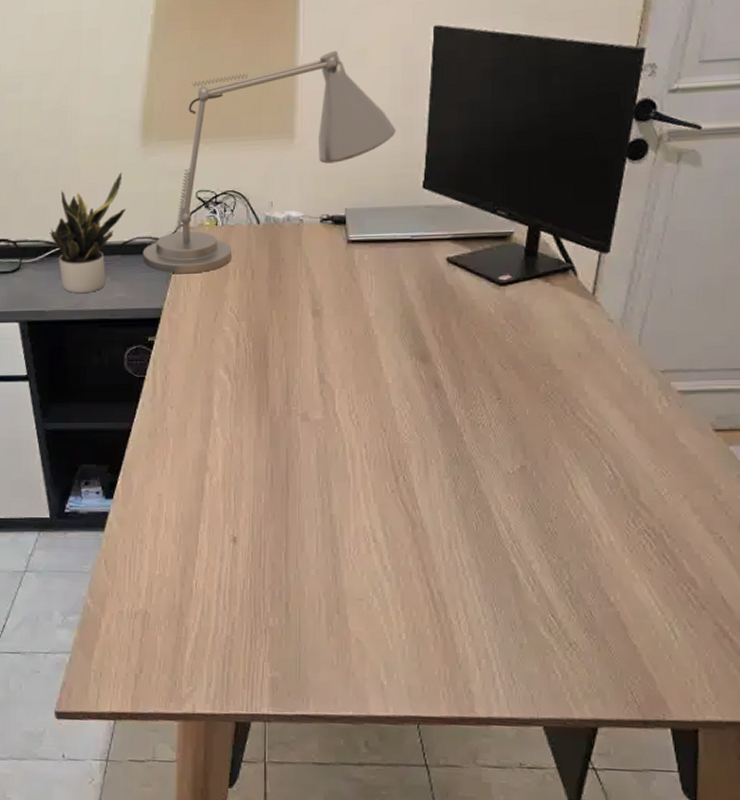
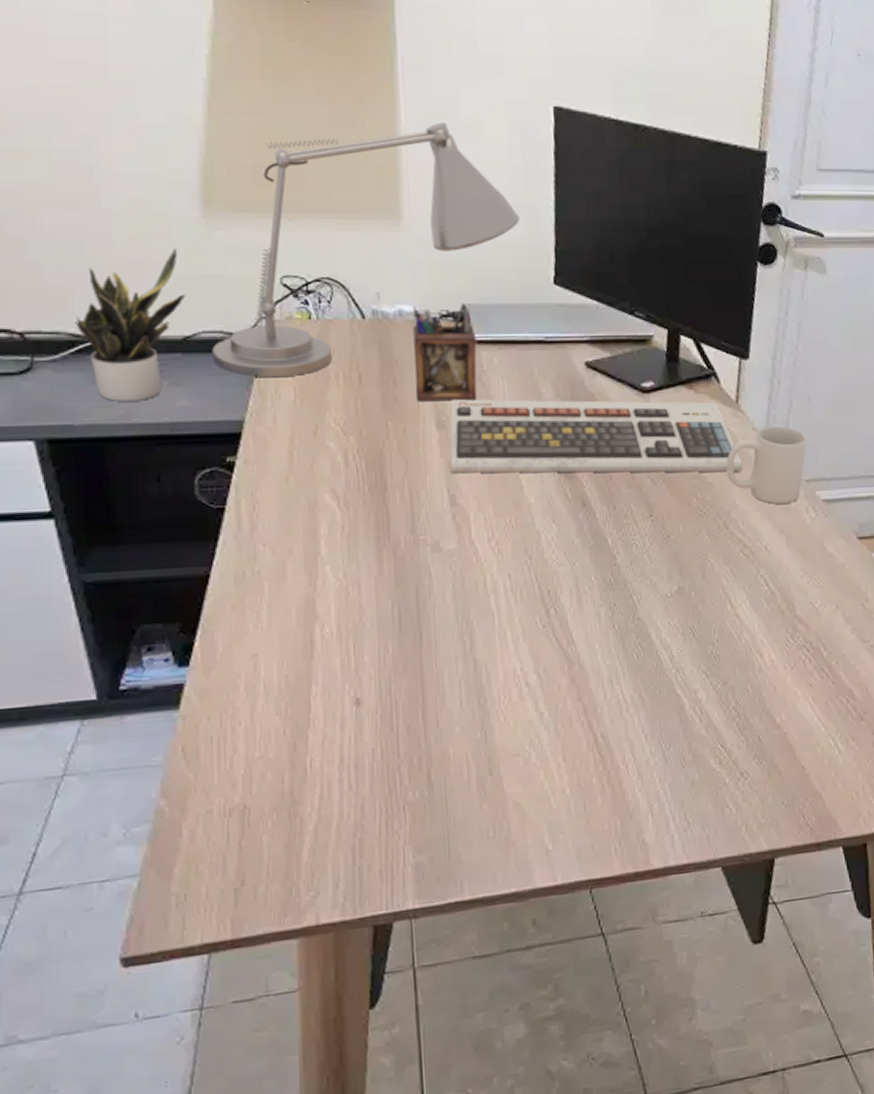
desk organizer: none [296,208,350,293] -> present [413,303,477,402]
computer keyboard: none [322,291,595,361] -> present [450,399,743,474]
mug: none [578,317,665,393] -> present [726,426,807,504]

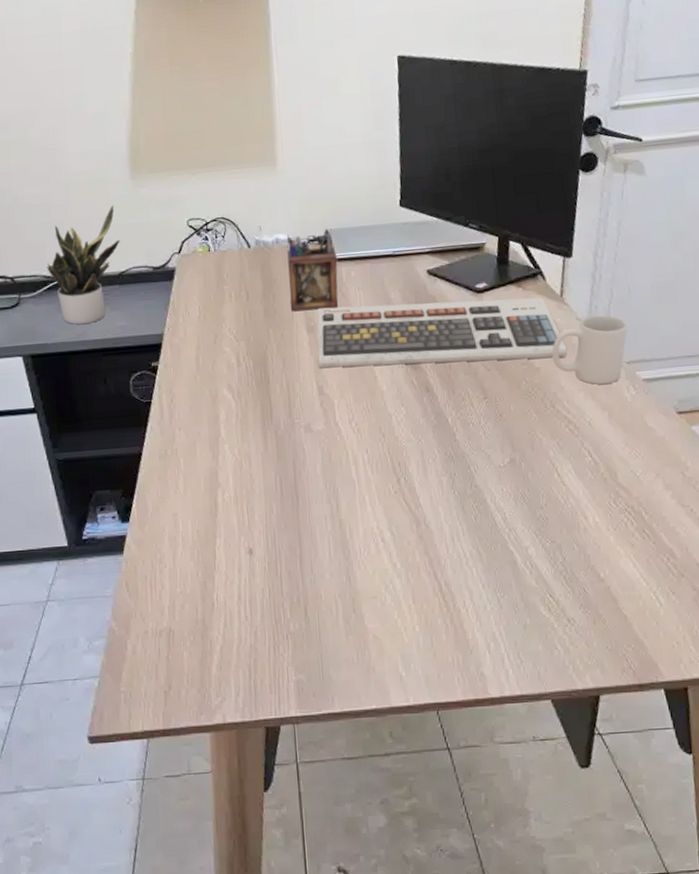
desk lamp: present [212,122,520,378] -> none [139,81,371,300]

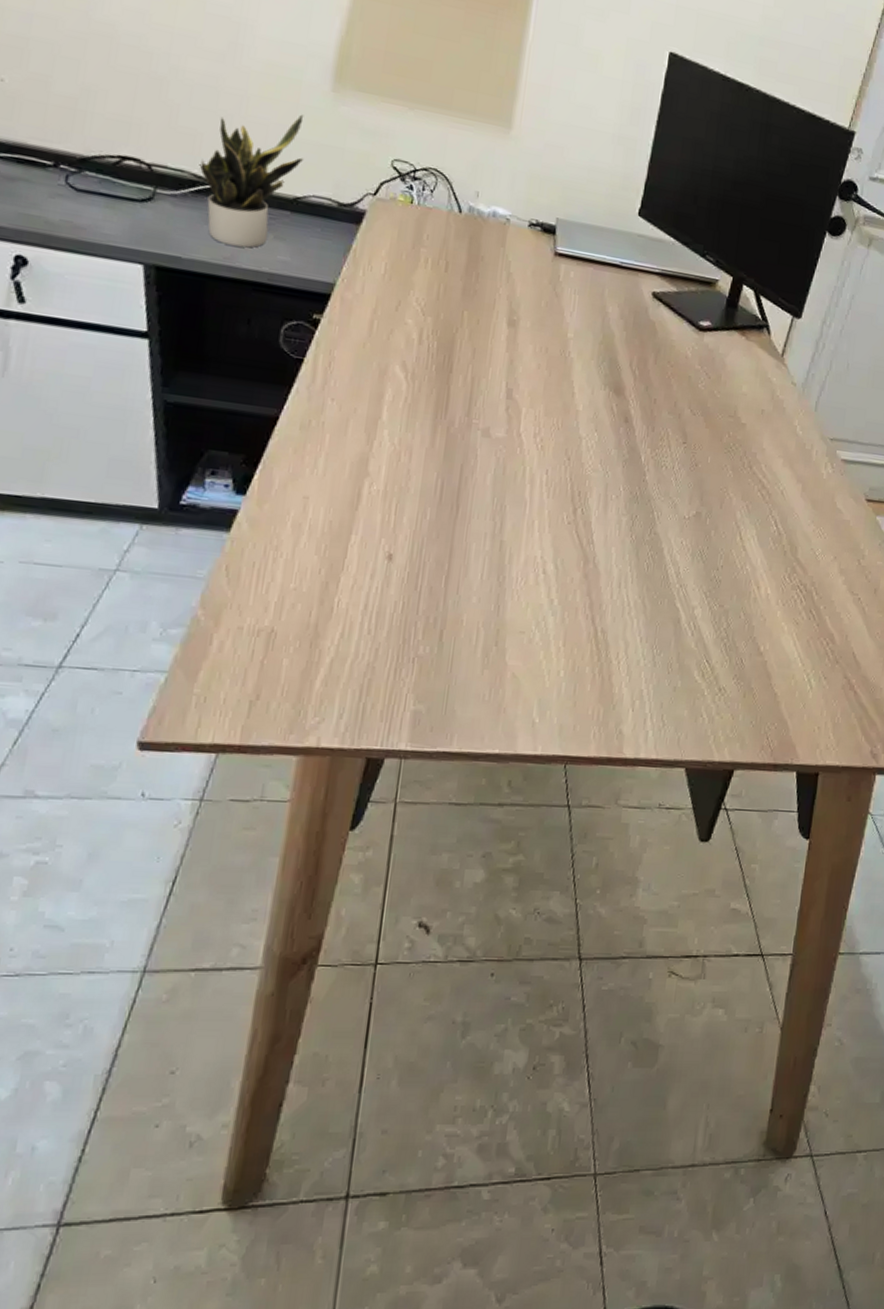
desk organizer: present [287,229,339,311] -> none [494,210,558,307]
computer keyboard: present [317,297,568,368] -> none [513,302,777,419]
mug: present [552,315,627,385] -> none [760,383,838,457]

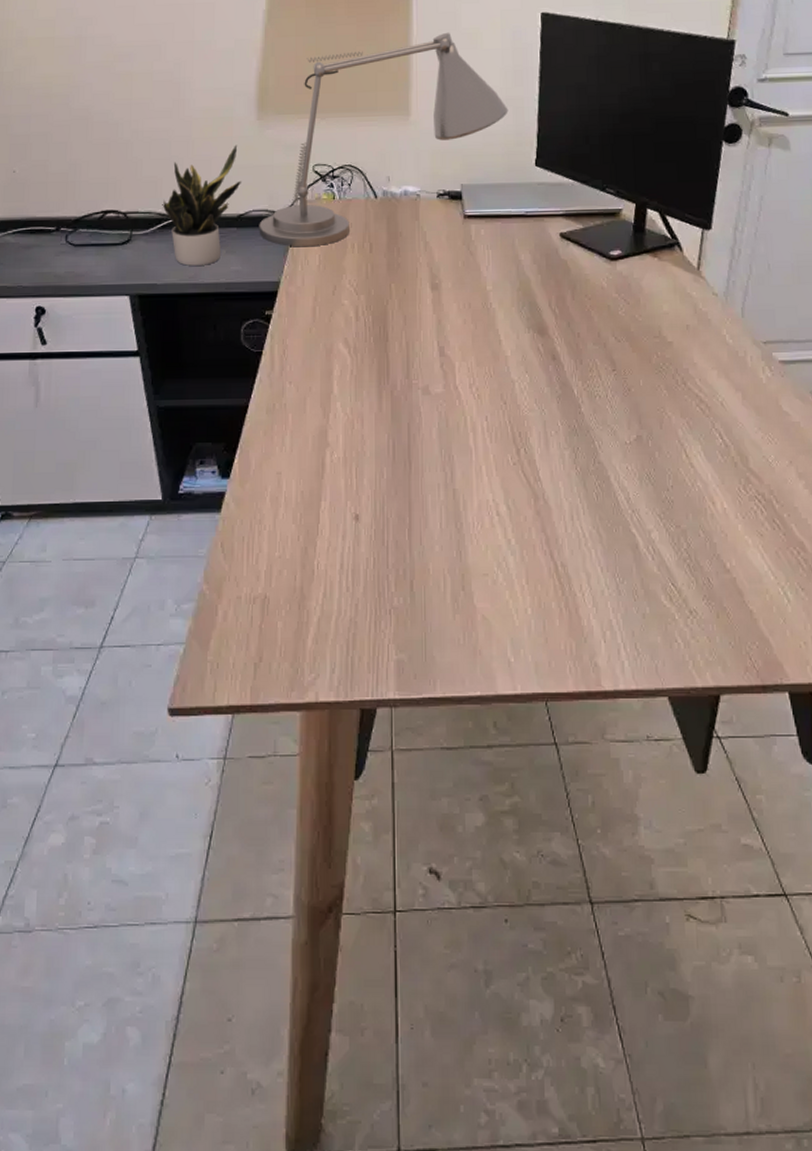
desk lamp: none [317,33,619,253] -> present [259,32,508,247]

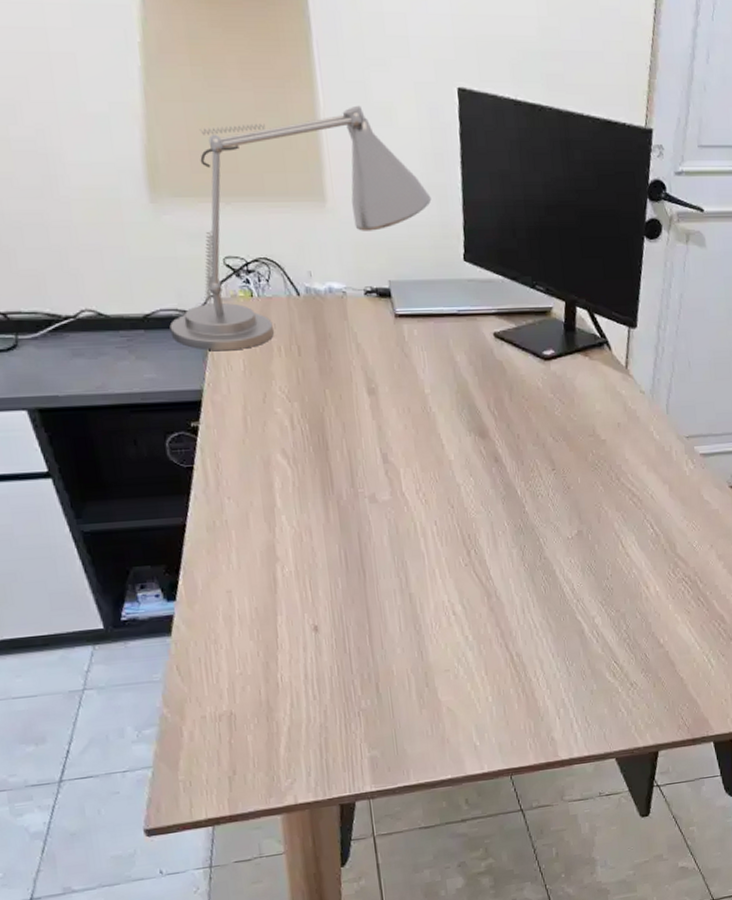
potted plant: present [163,145,241,266] -> none [50,232,142,374]

